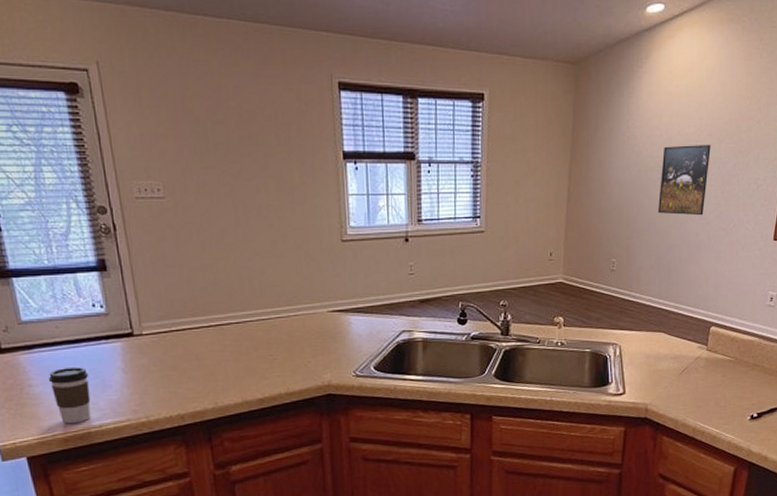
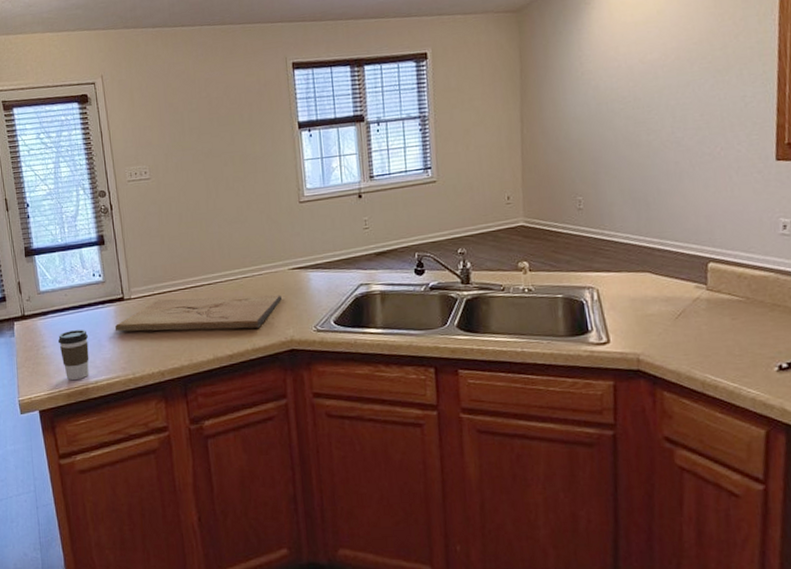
cutting board: none [123,336,319,372] -> present [115,295,282,332]
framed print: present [658,144,711,216] -> none [624,67,682,145]

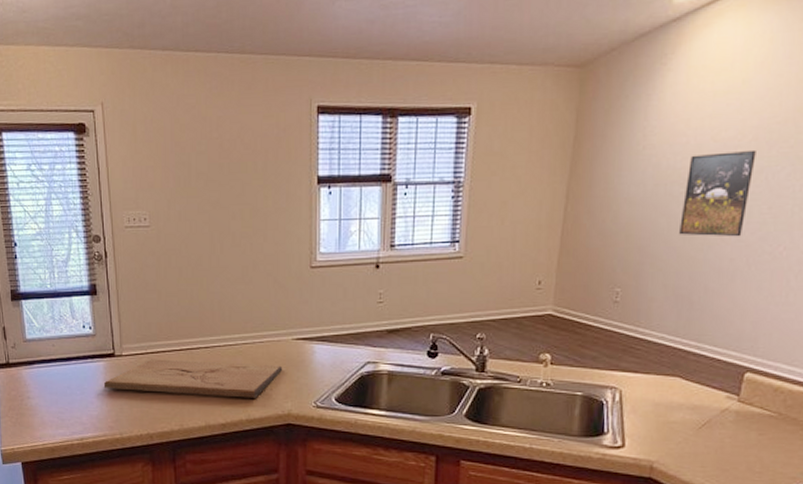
coffee cup: present [57,330,89,380] -> none [43,383,76,434]
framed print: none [624,67,682,145] -> present [679,149,756,237]

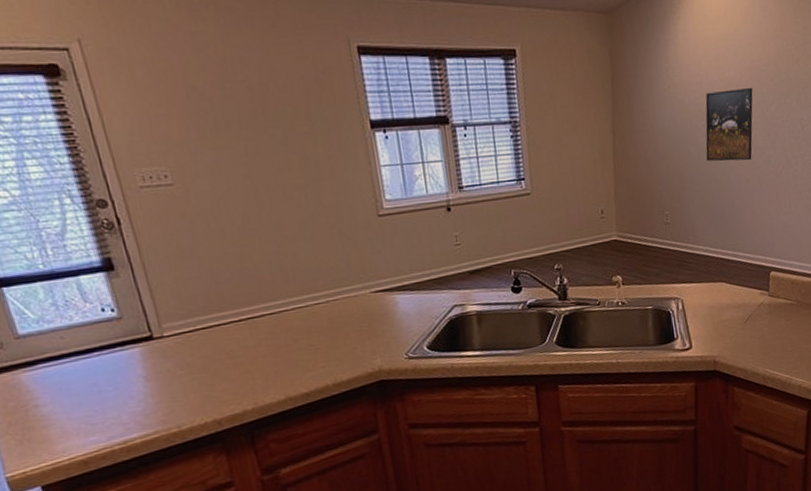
cutting board: present [104,359,282,398] -> none [144,321,365,379]

